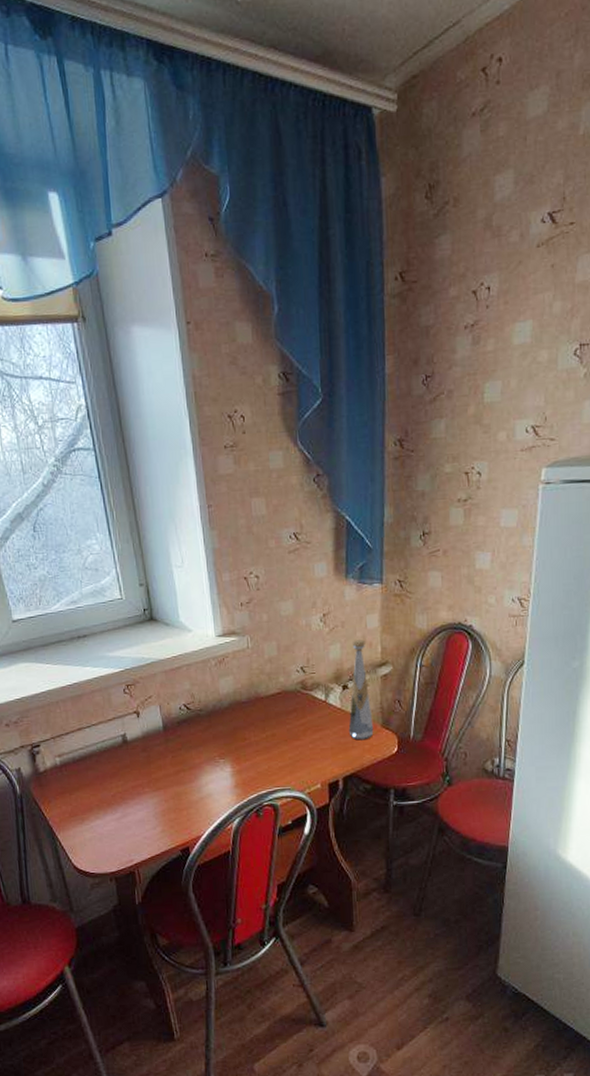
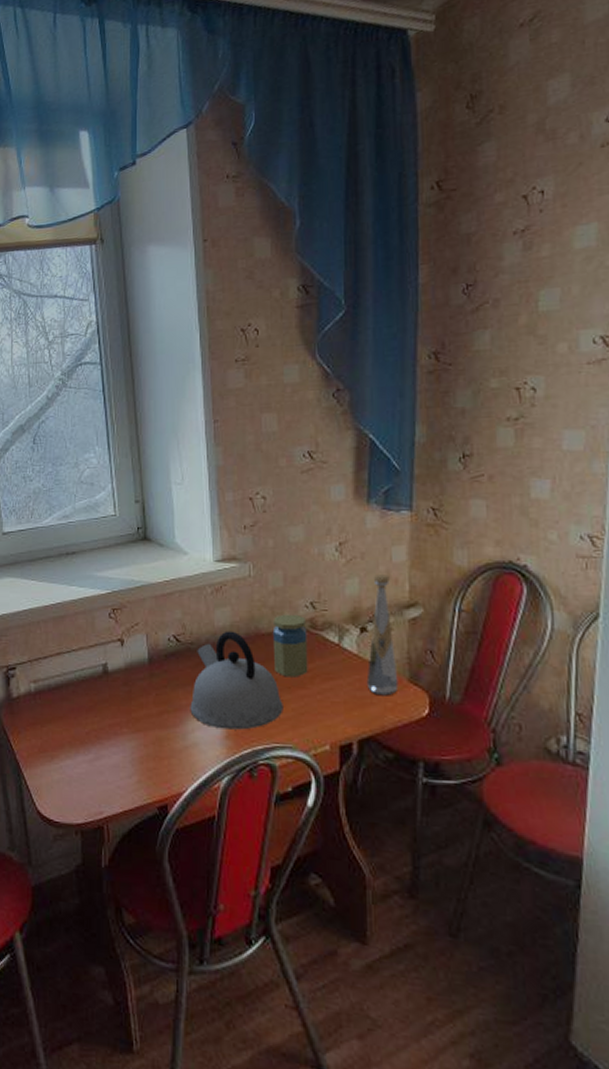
kettle: none [202,696,282,780] -> present [190,631,283,730]
jar: none [270,678,301,732] -> present [272,614,308,677]

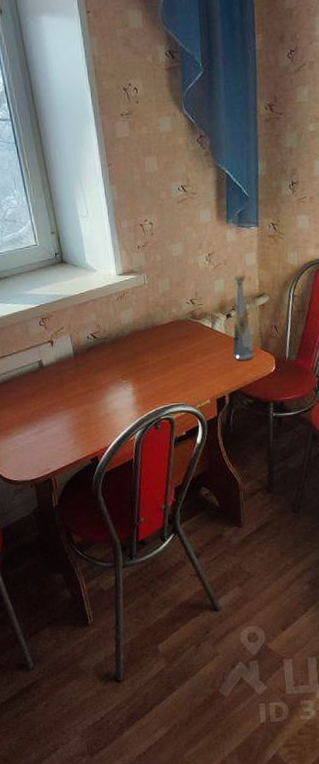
kettle: present [190,631,283,730] -> none [108,326,176,398]
jar: present [272,614,308,677] -> none [164,309,192,356]

